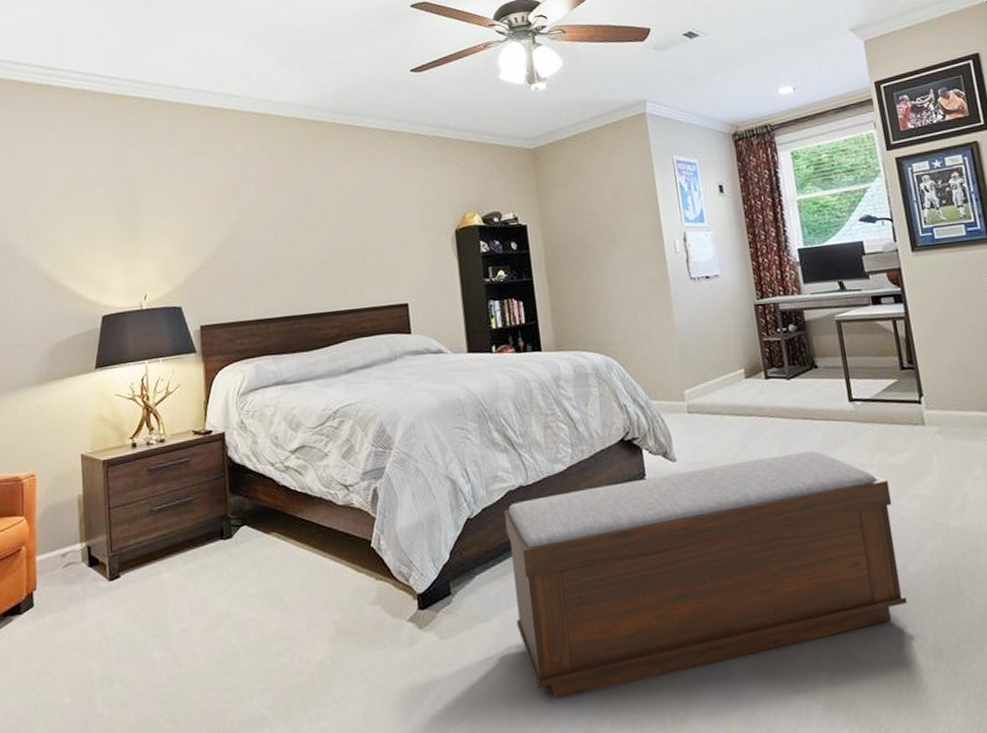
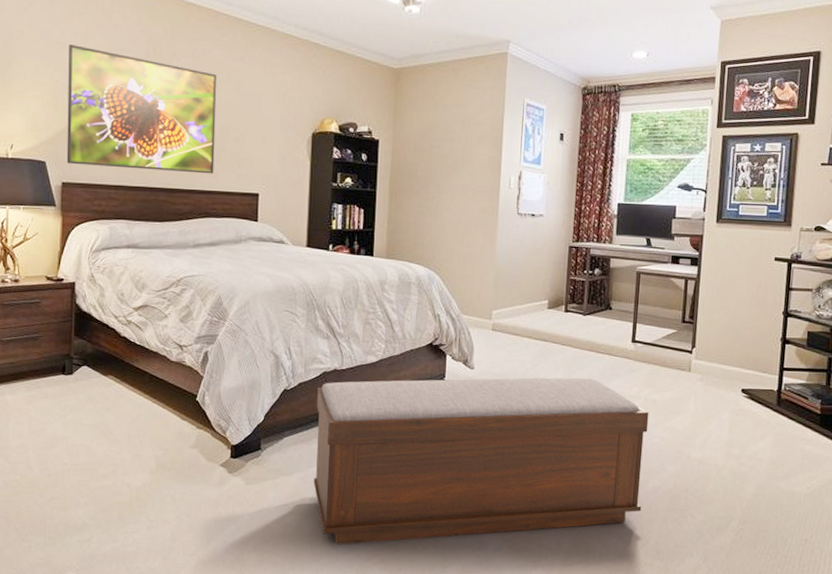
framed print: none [194,182,358,306] -> present [66,45,217,174]

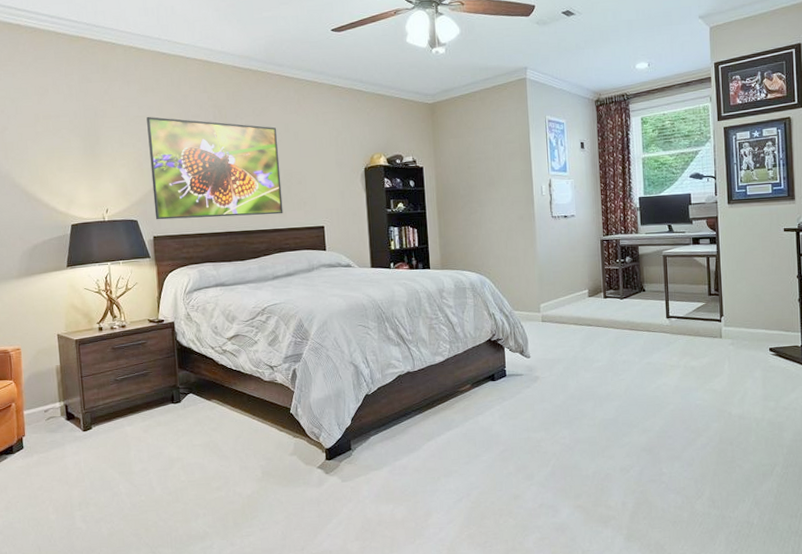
bench: present [313,377,649,544] -> none [395,354,694,526]

